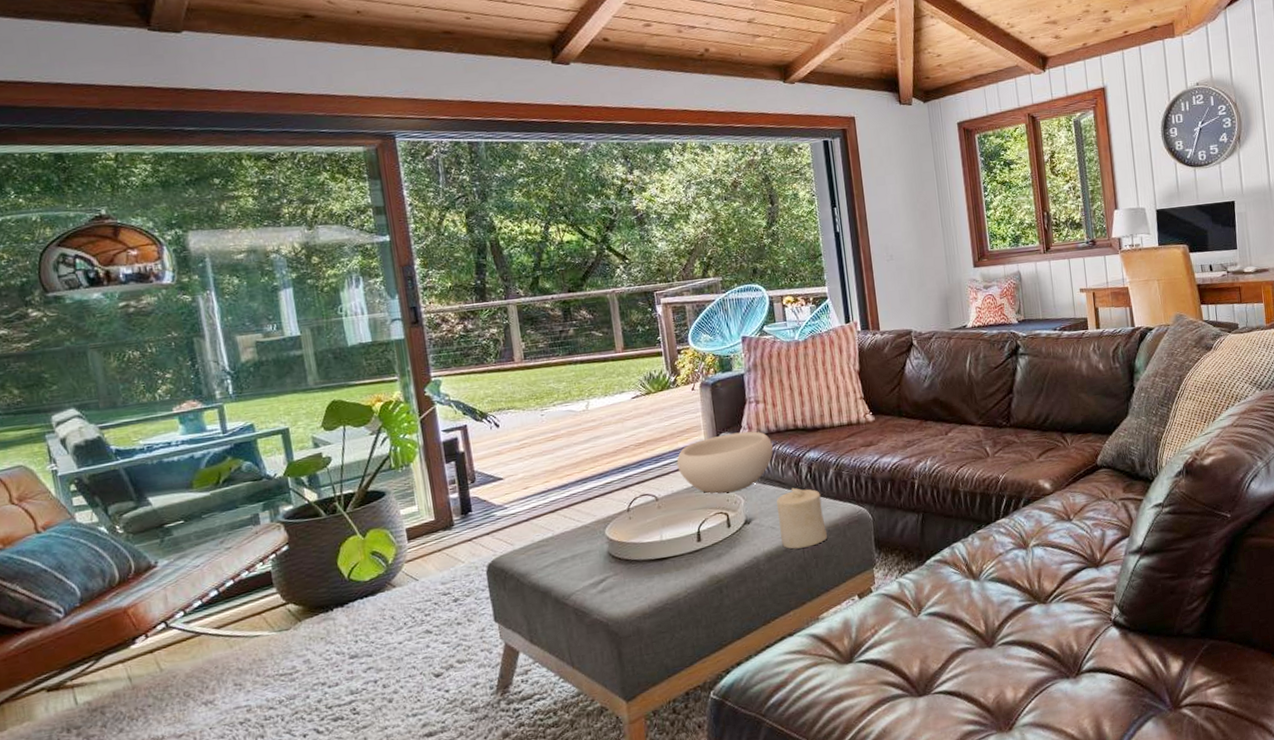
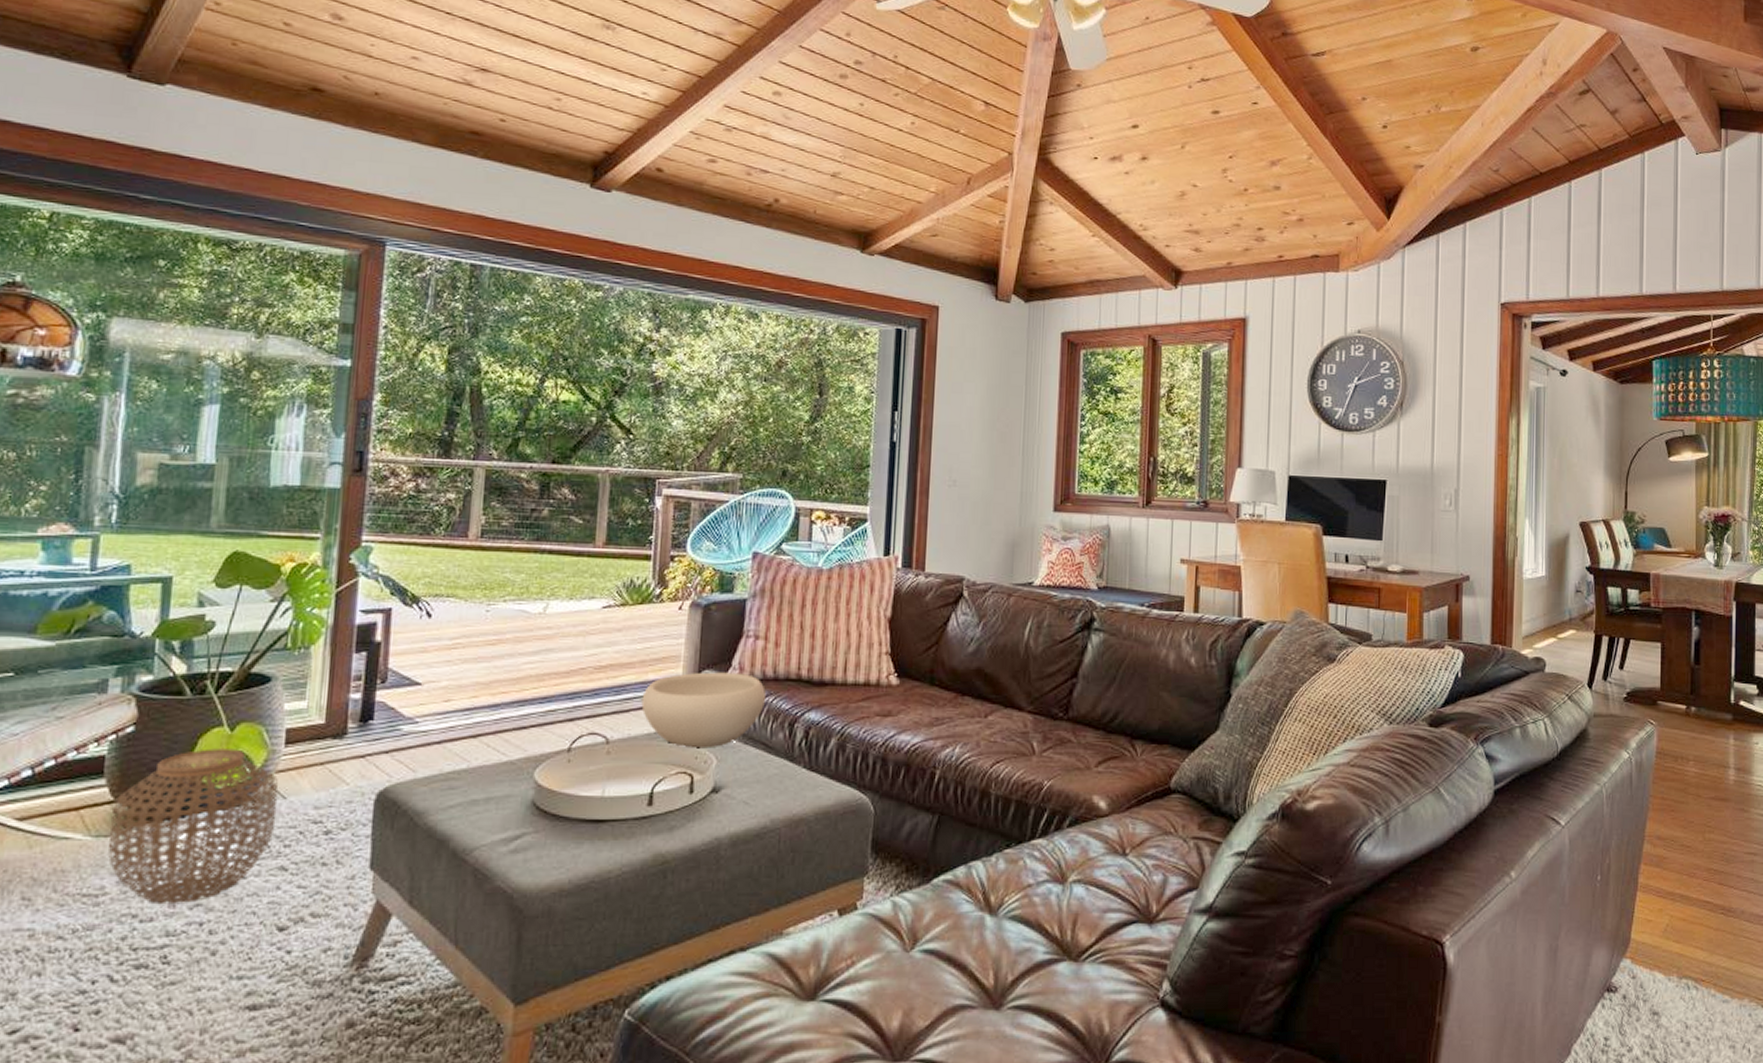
woven basket: none [286,550,415,673] -> present [108,748,279,905]
candle: present [776,487,827,549] -> none [754,754,814,836]

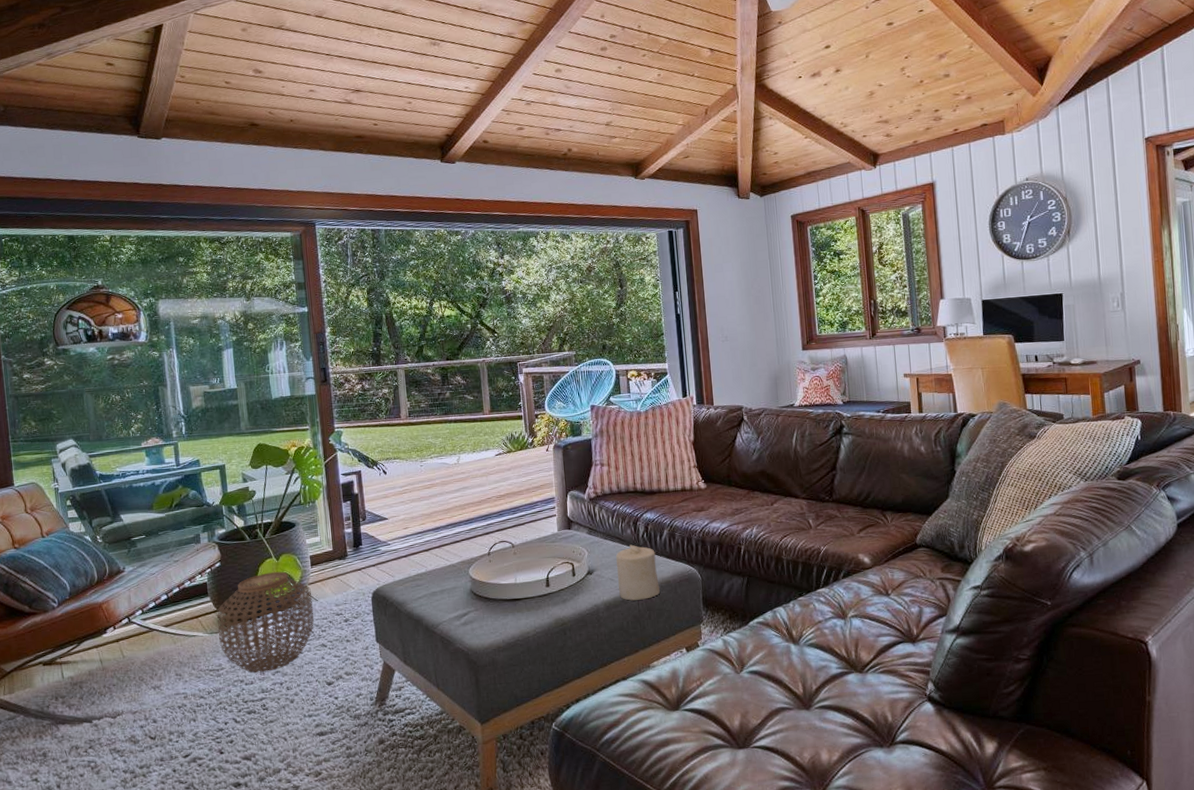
decorative bowl: present [641,672,767,749] -> none [531,490,615,546]
candle: none [754,754,814,836] -> present [616,544,660,601]

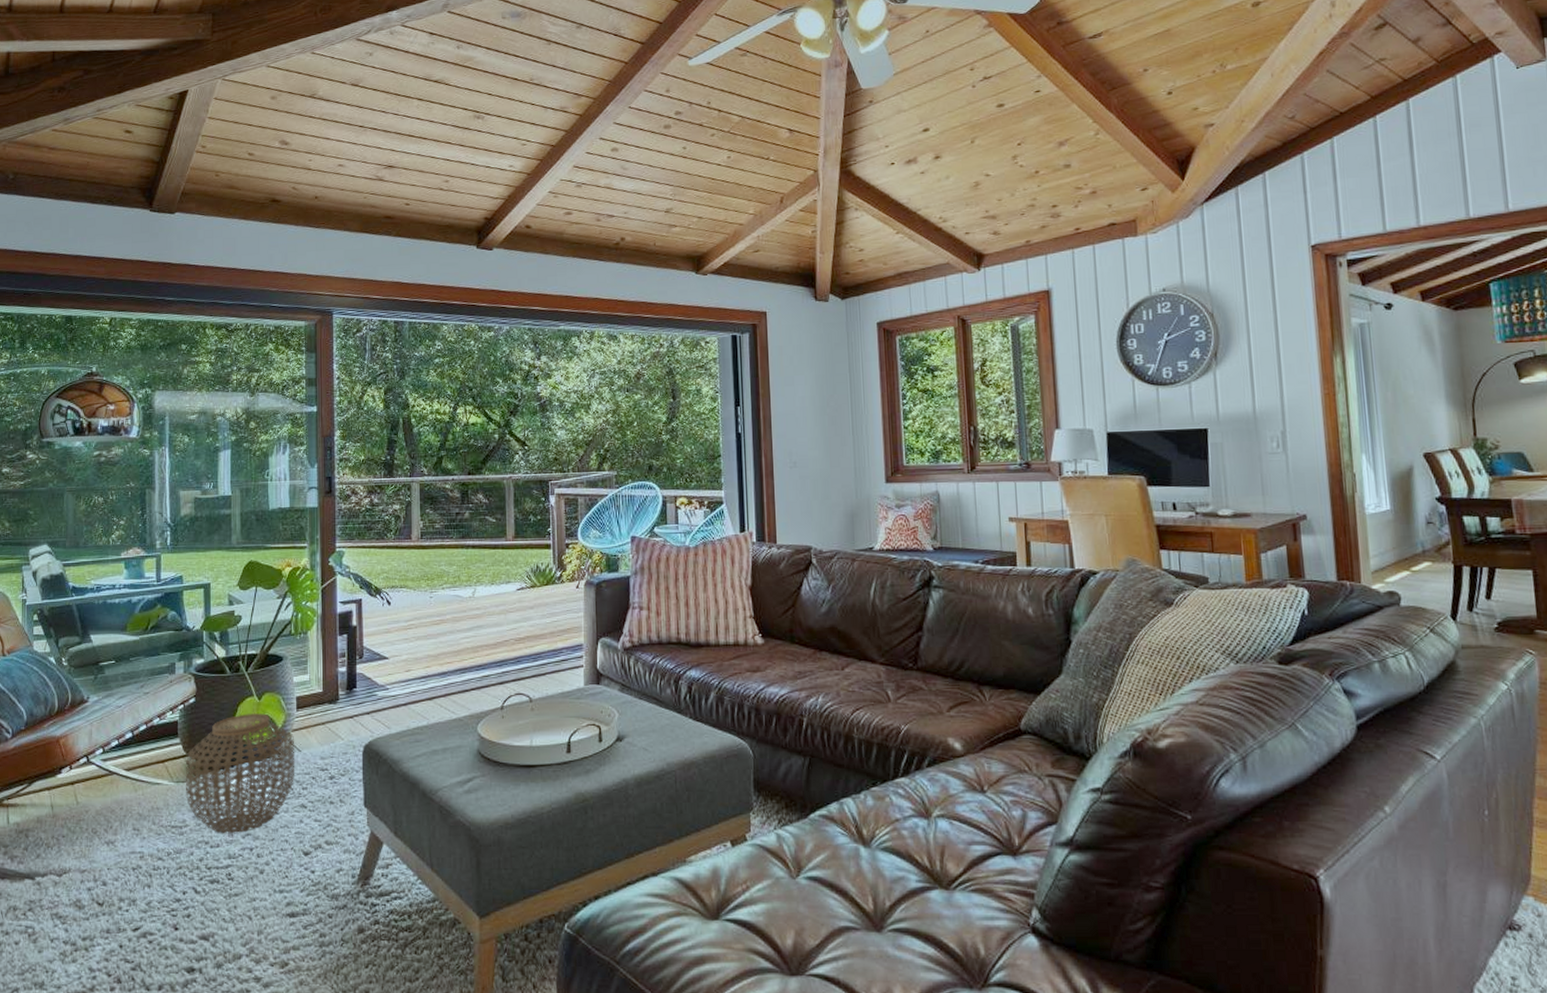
candle: present [616,544,660,601] -> none [652,707,702,777]

